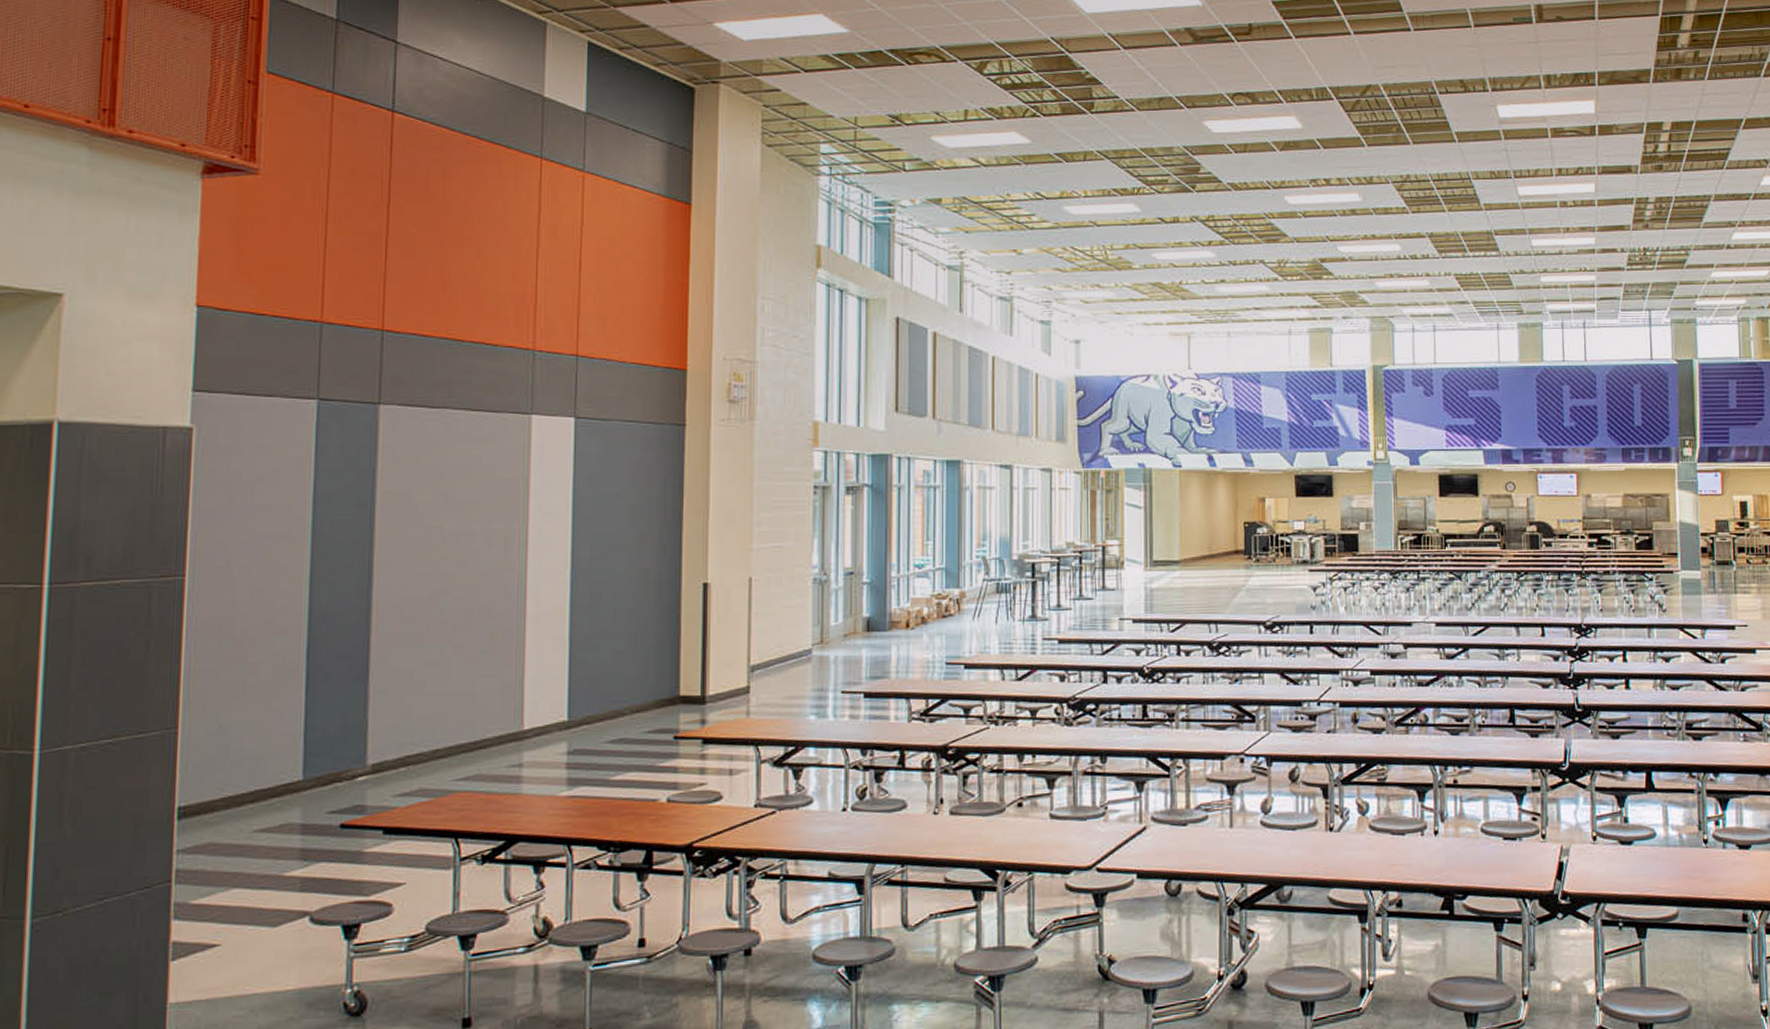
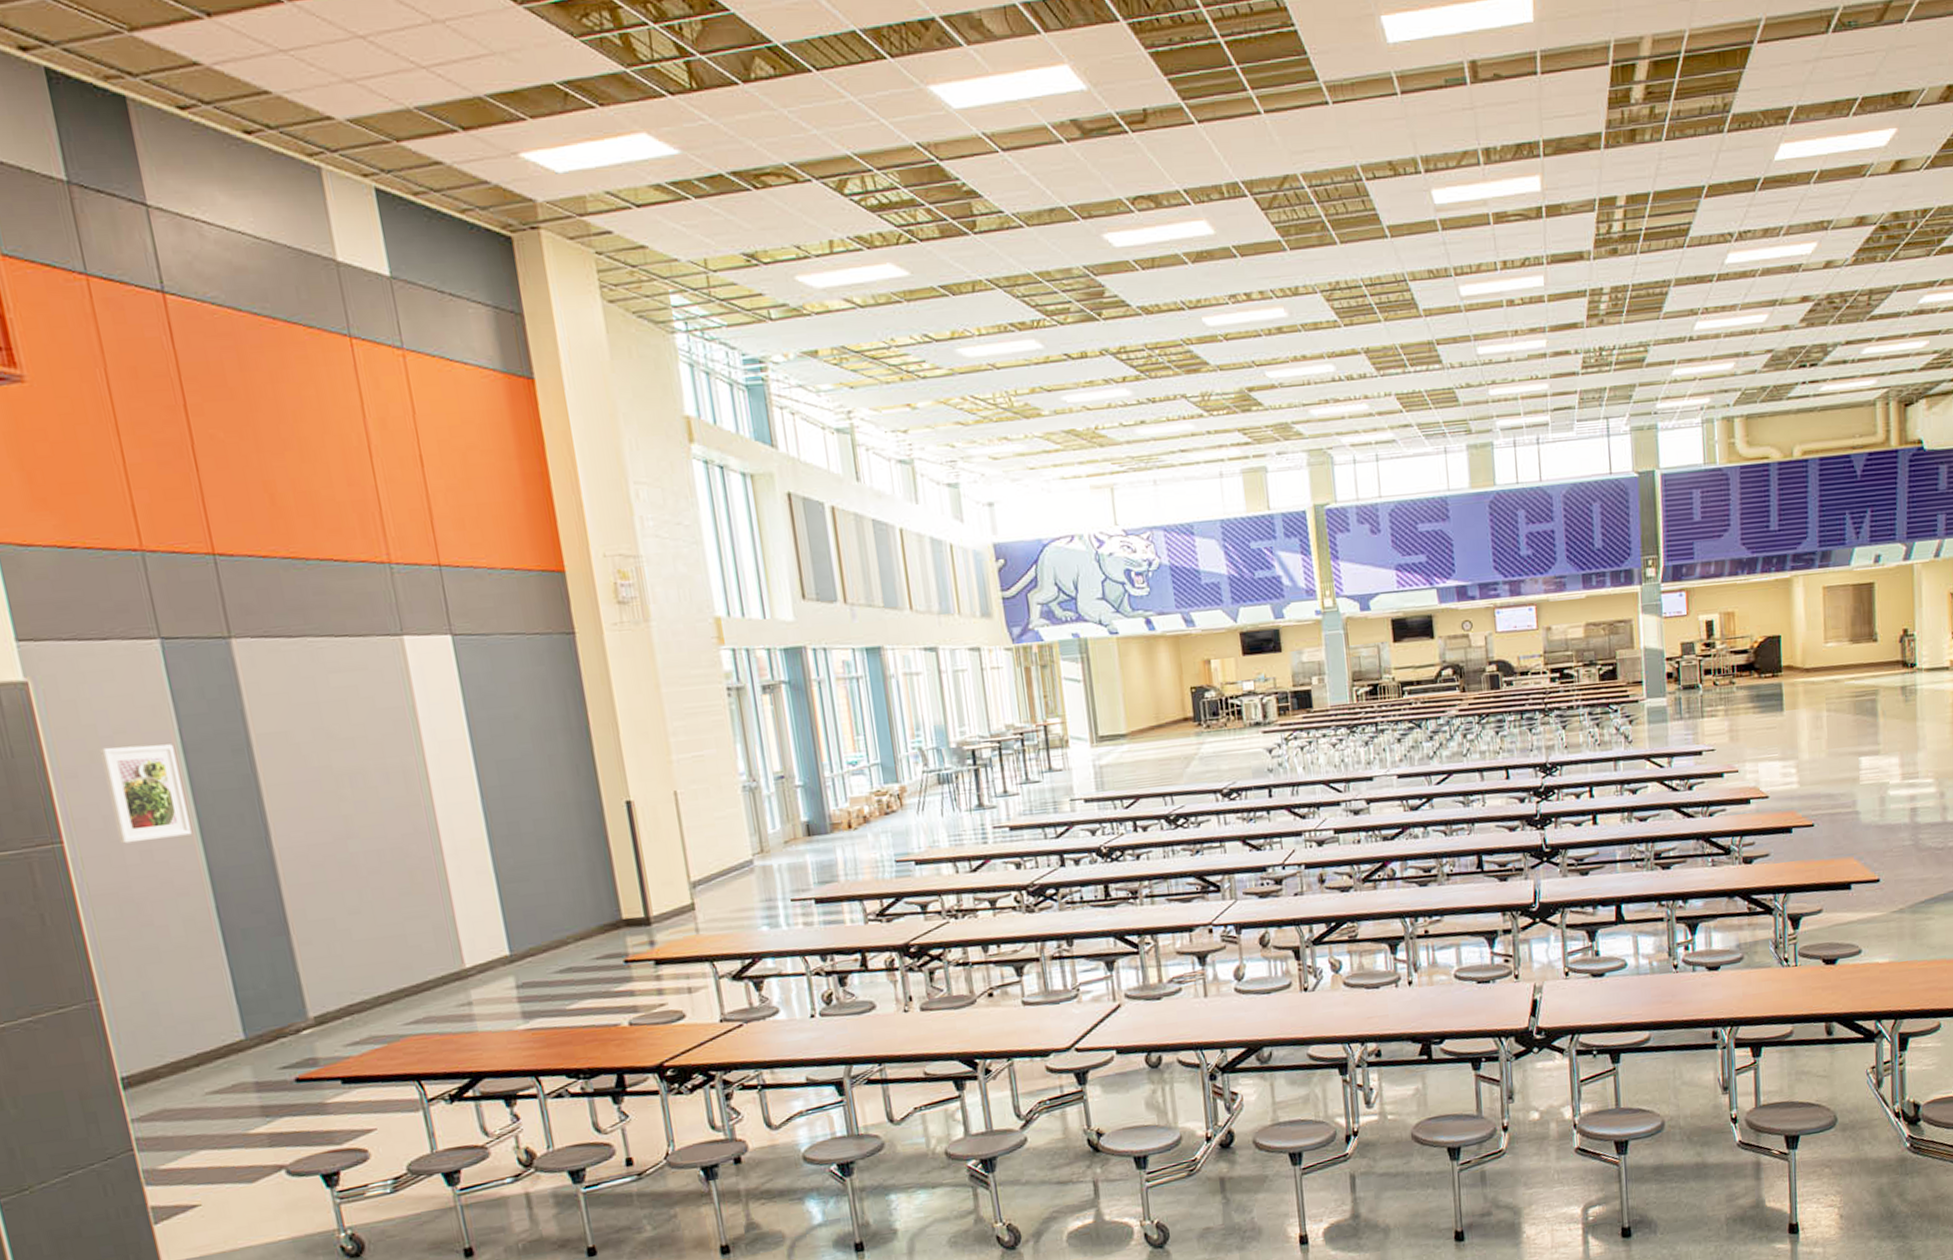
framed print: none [236,492,305,582] -> present [100,744,192,844]

